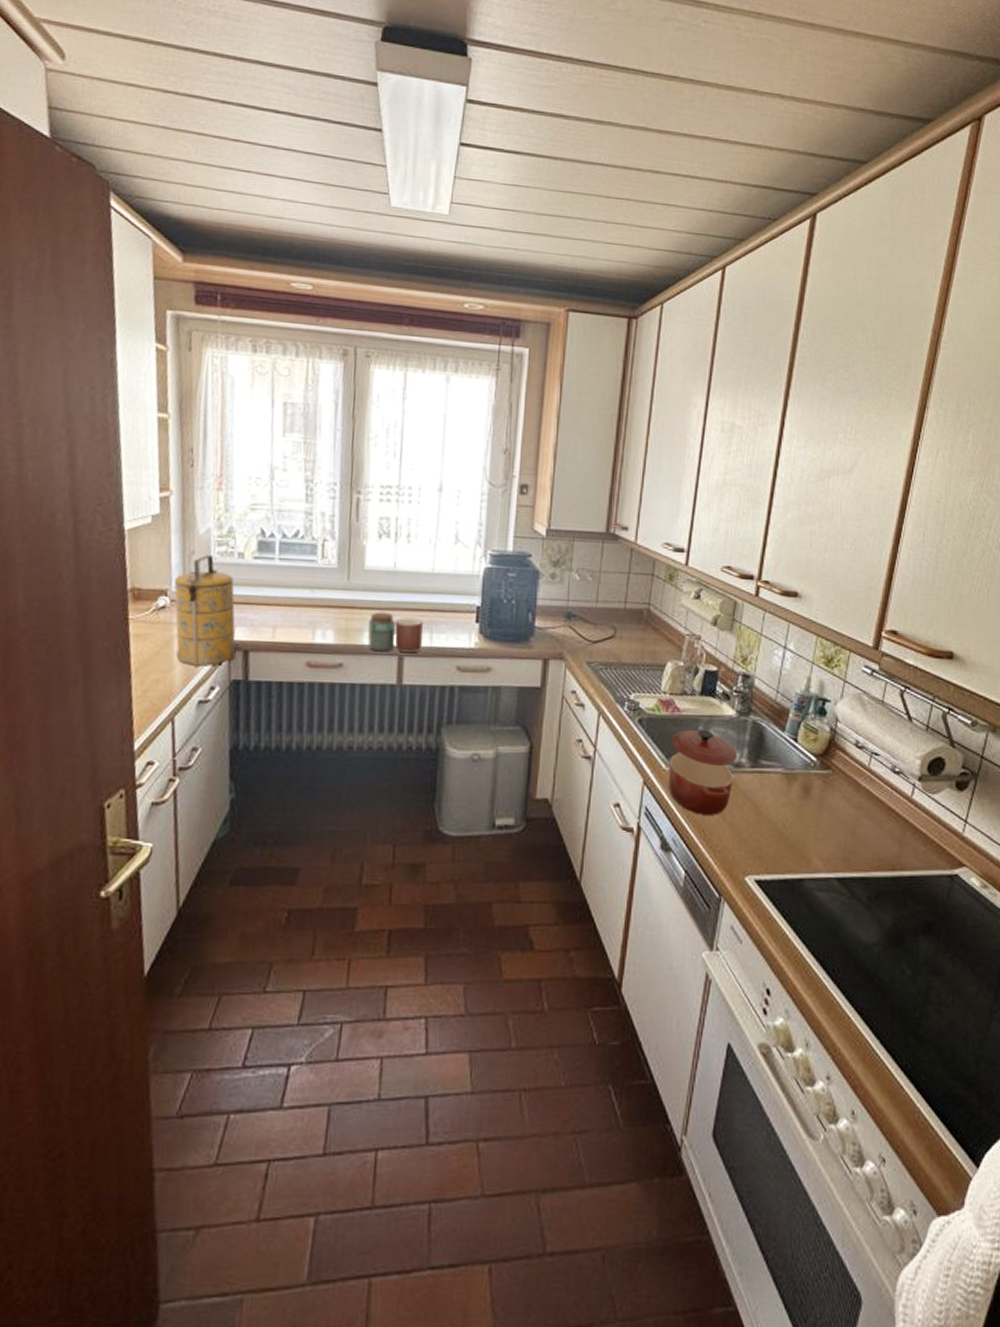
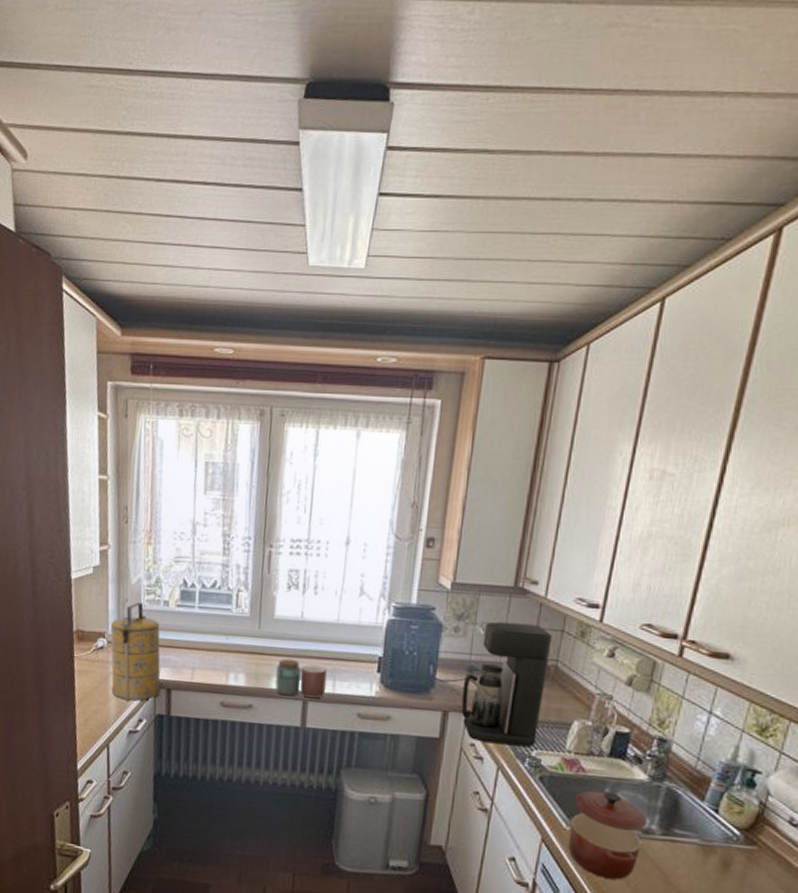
coffee maker: none [561,567,644,691] -> present [461,621,553,747]

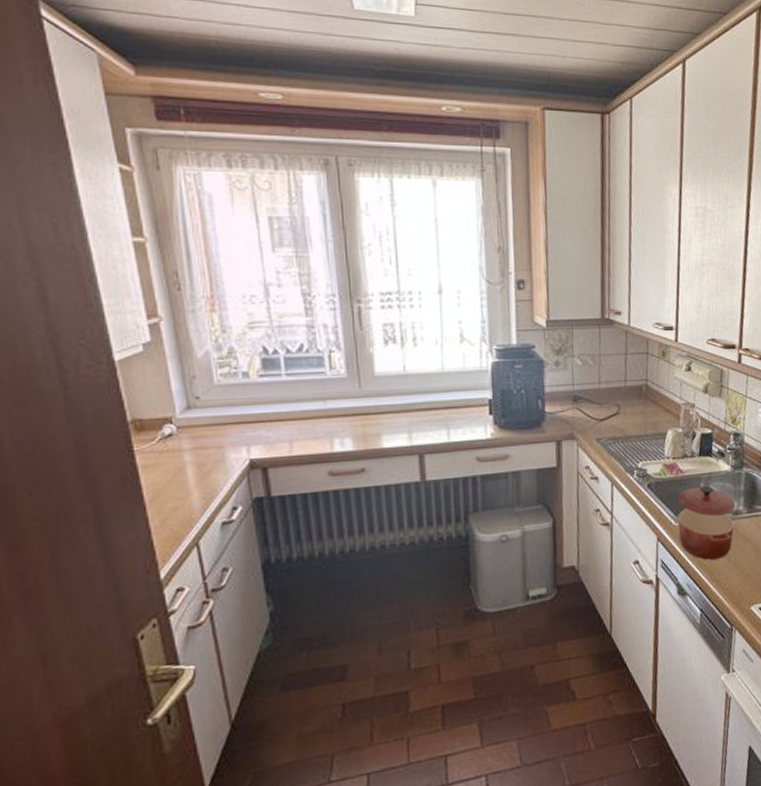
food container: present [110,603,161,702] -> none [177,378,255,491]
peanut butter: present [275,658,301,696] -> none [384,414,415,453]
mug: present [299,665,328,699] -> none [412,417,441,451]
coffee maker: present [461,621,553,747] -> none [570,350,641,464]

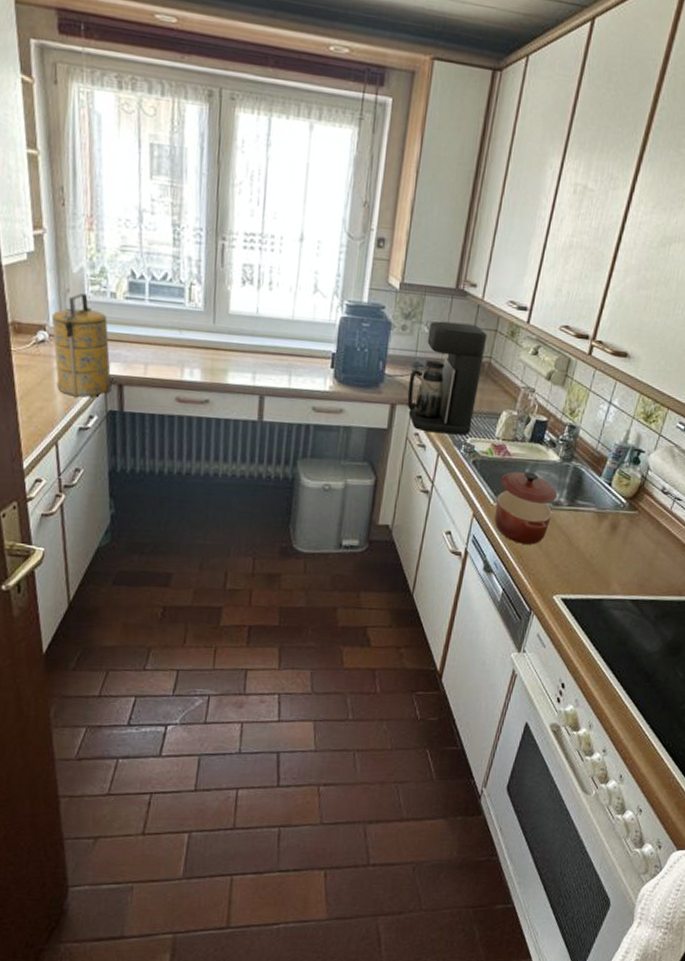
food container: none [177,378,255,491] -> present [51,293,112,398]
coffee maker: none [570,350,641,464] -> present [407,321,487,435]

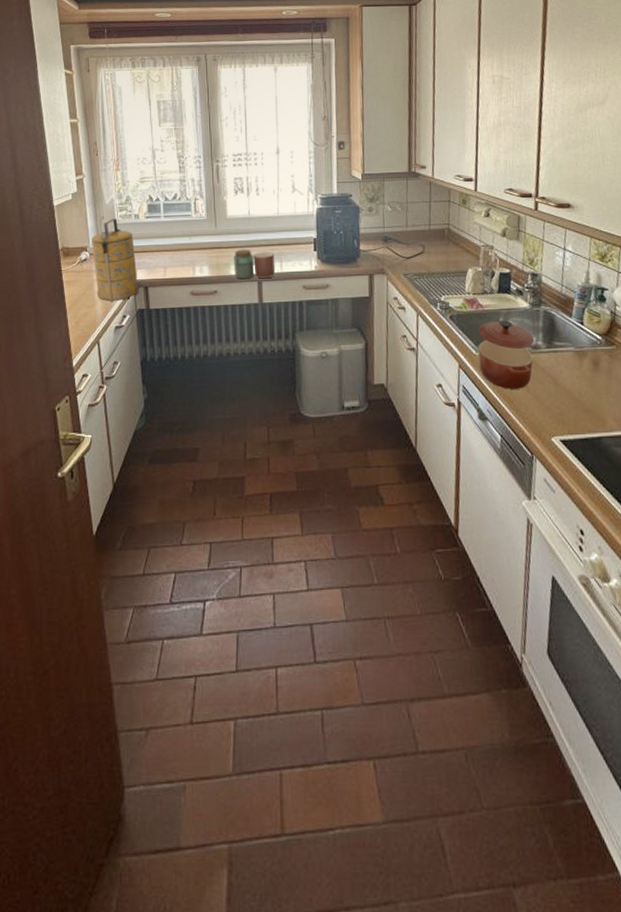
peanut butter: none [232,354,258,391] -> present [233,249,255,280]
mug: none [256,360,284,394] -> present [253,252,276,279]
coffee maker: present [407,321,487,435] -> none [381,199,443,296]

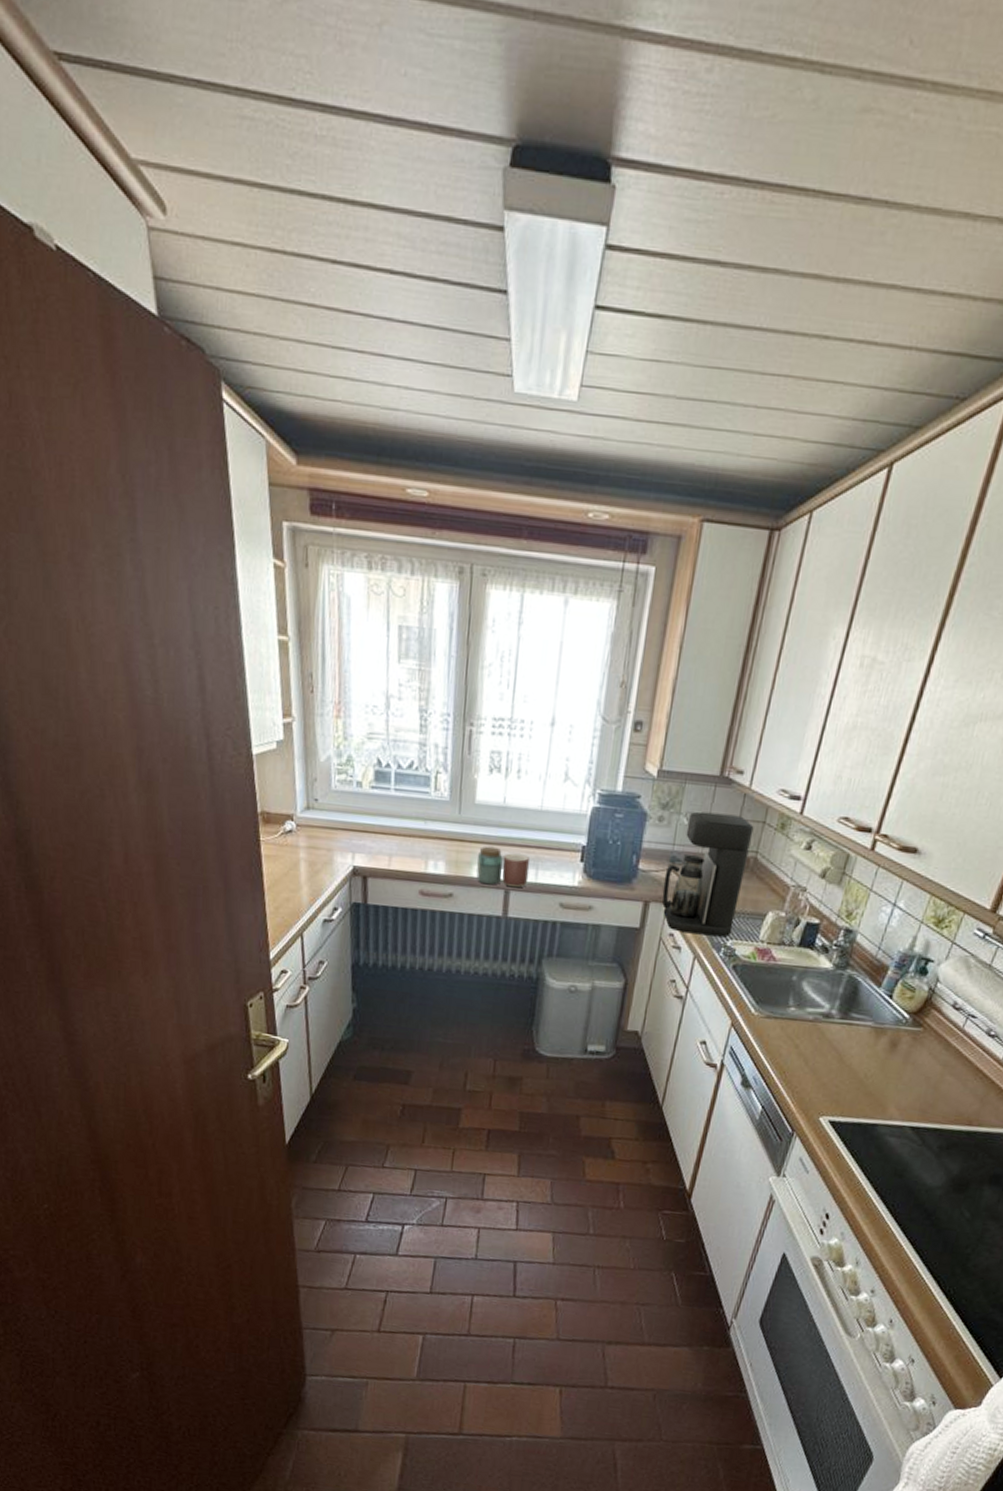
food container: present [91,219,139,302] -> none [299,783,356,890]
coffee maker: none [381,199,443,296] -> present [662,811,754,937]
saucepan: present [478,320,535,389] -> none [755,978,829,1060]

